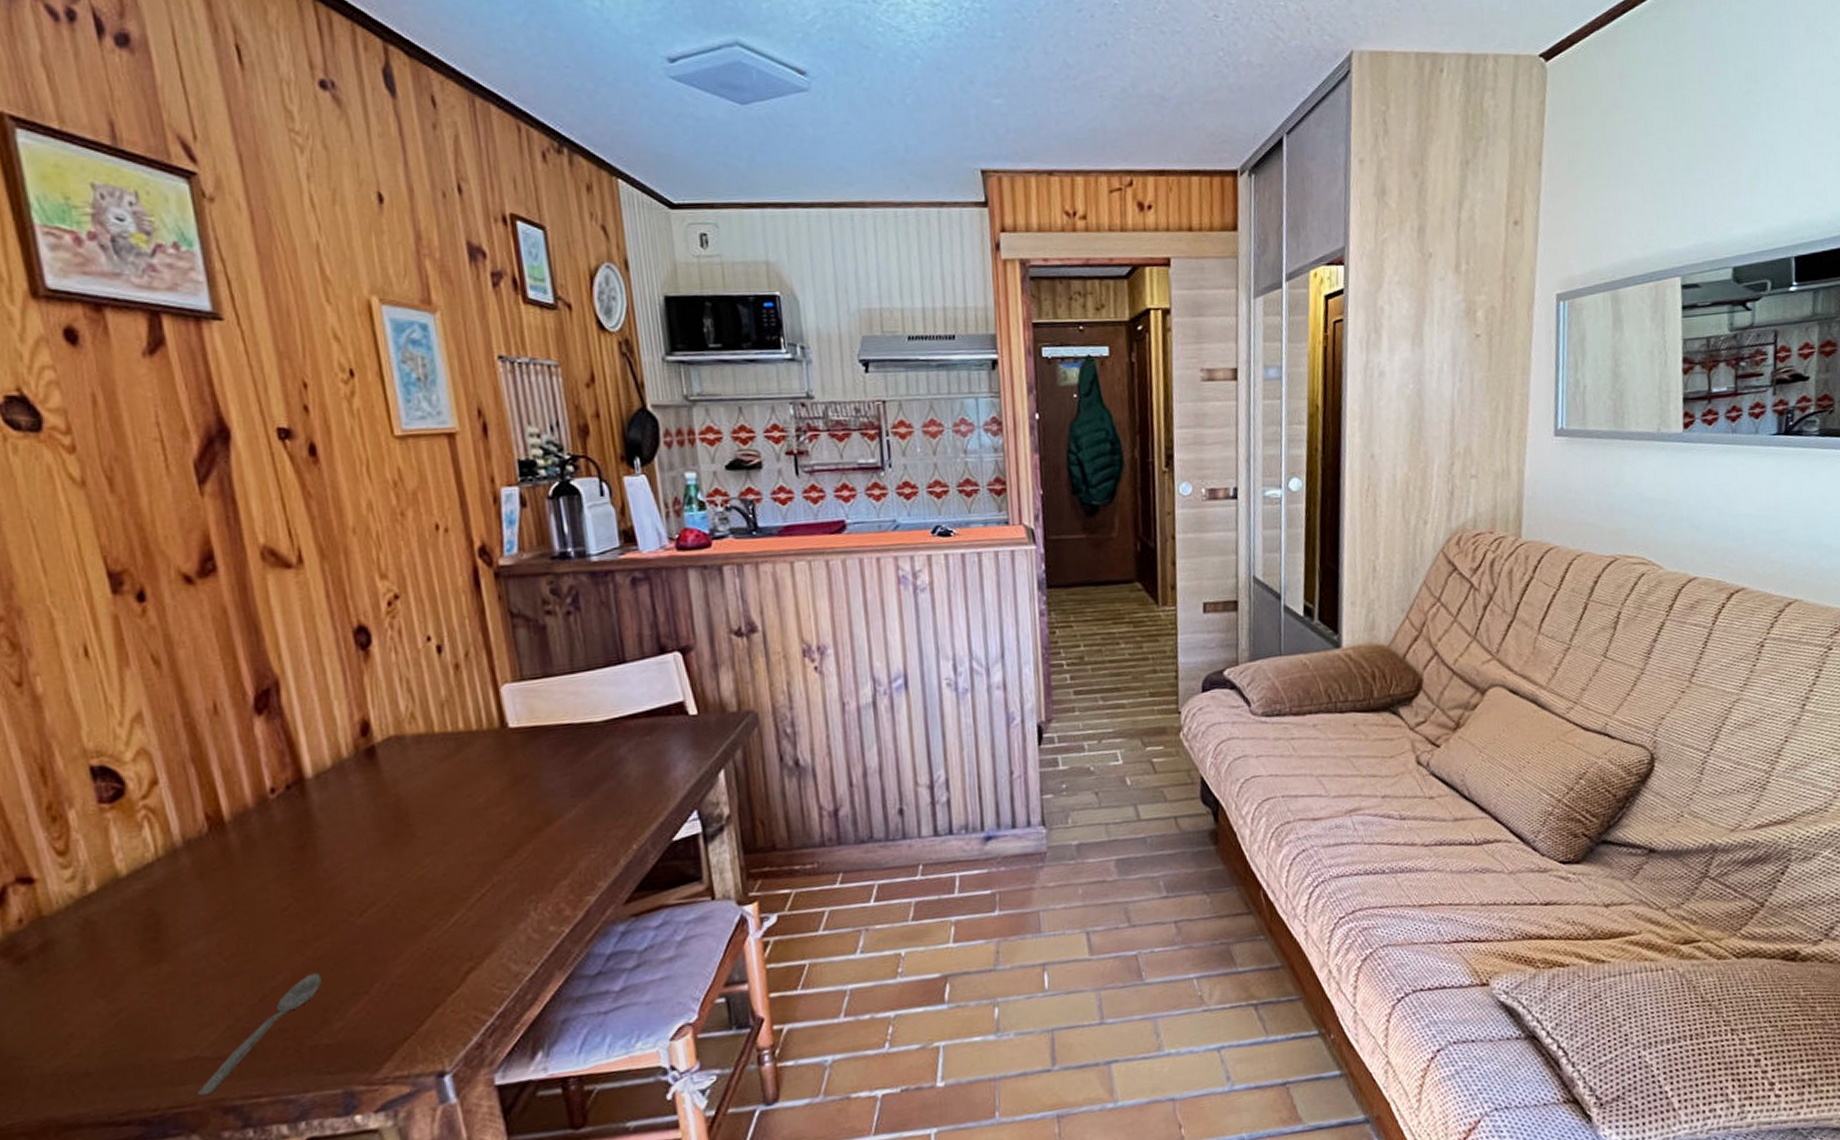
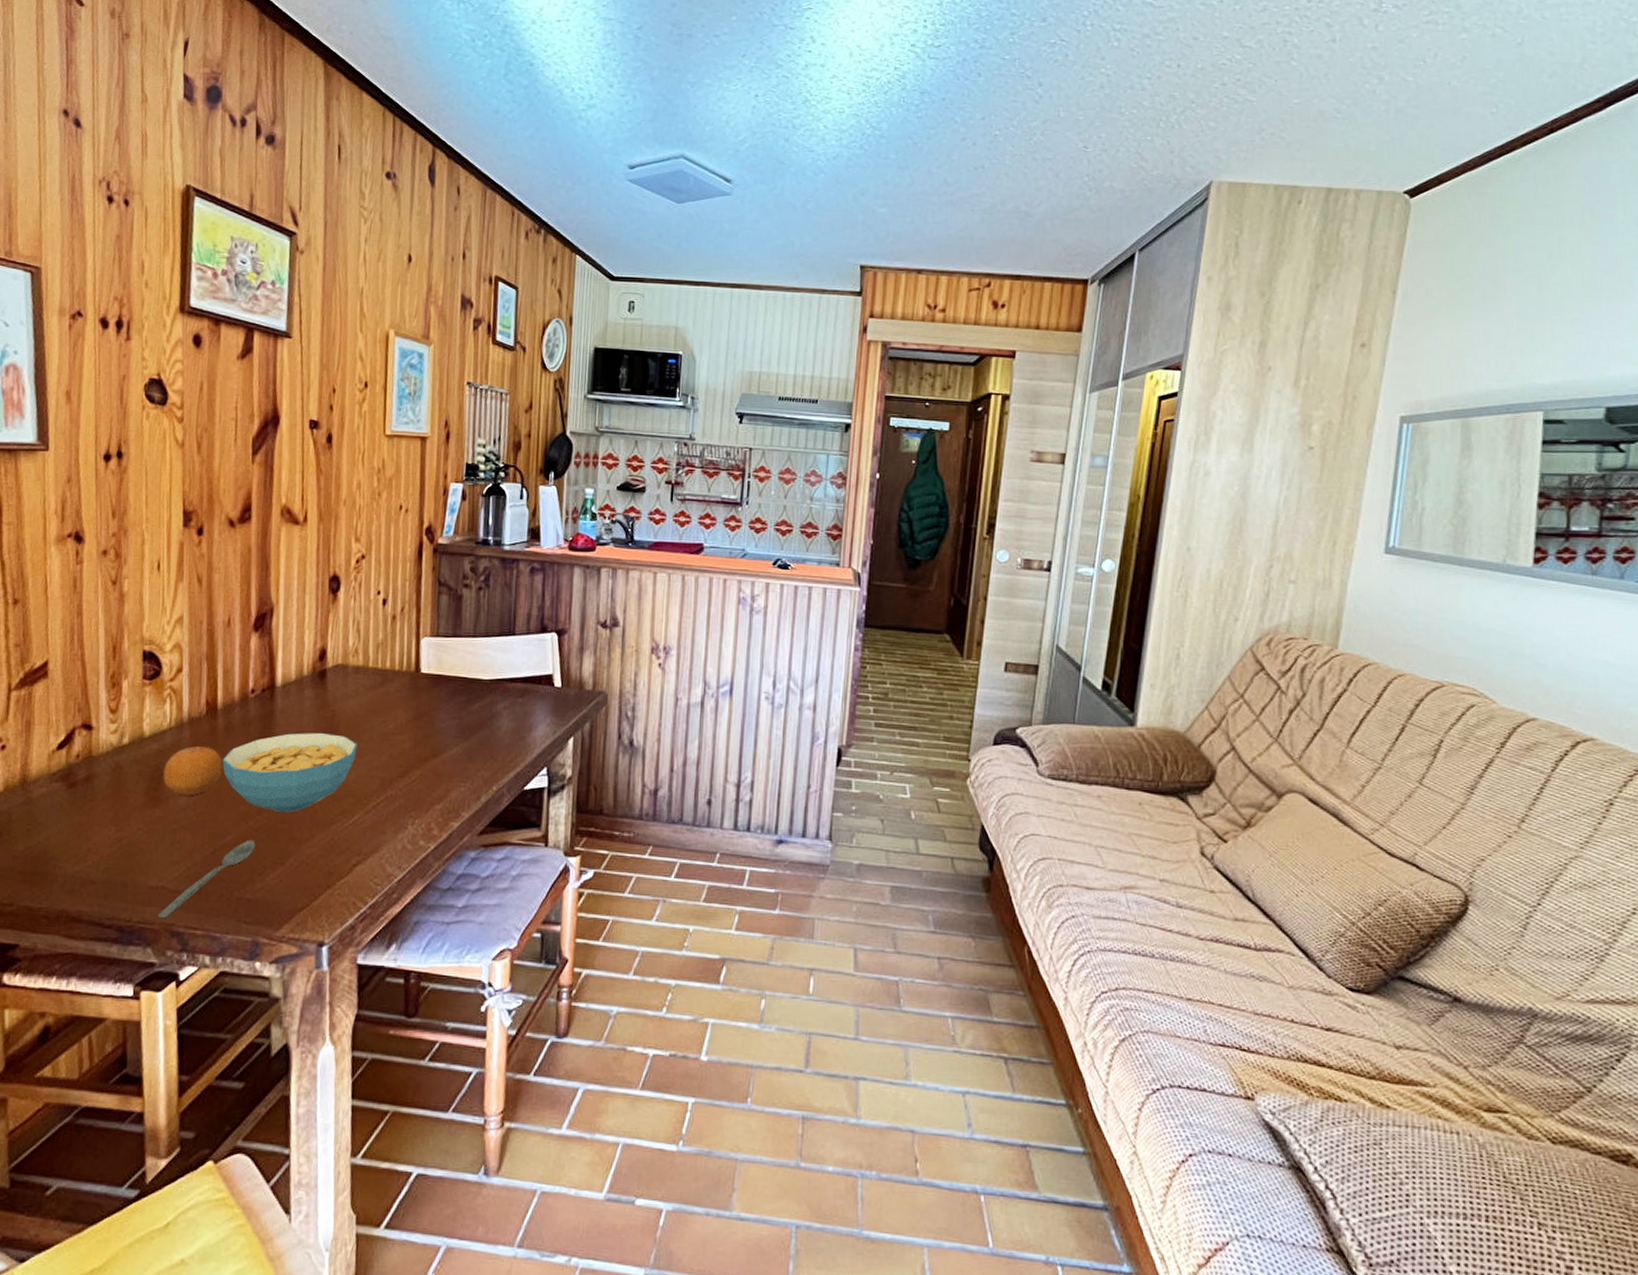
fruit: none [160,872,251,940] -> present [162,746,223,796]
cereal bowl: none [247,822,441,932] -> present [222,732,357,812]

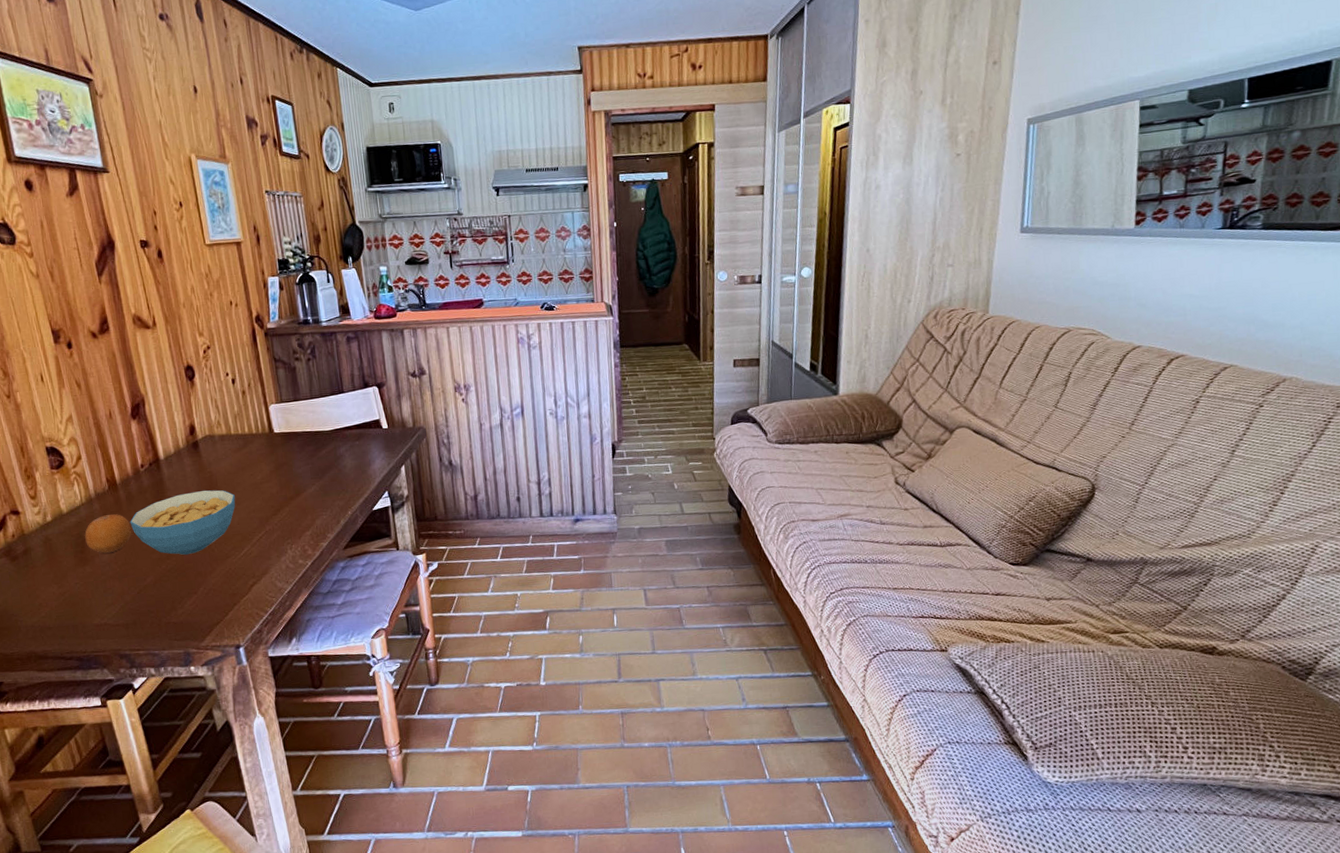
spoon: present [158,839,256,919] -> none [106,578,171,647]

